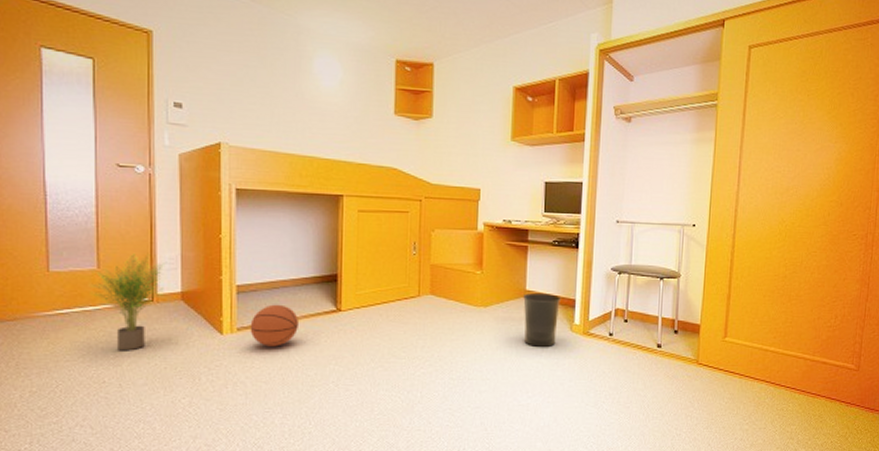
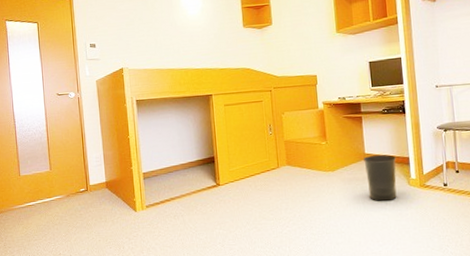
potted plant: present [90,254,166,351] -> none [46,156,94,230]
basketball: present [250,304,300,347] -> none [155,184,190,218]

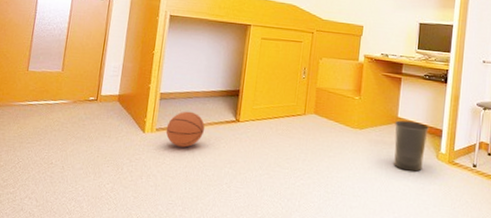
basketball: none [155,184,190,218] -> present [165,111,205,148]

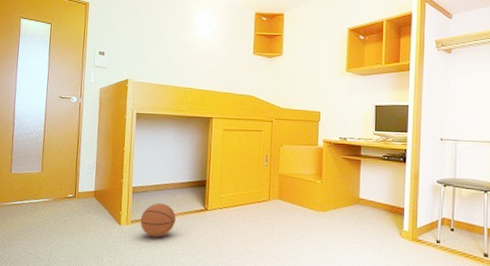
waste bin: present [394,120,429,172] -> none [357,200,390,250]

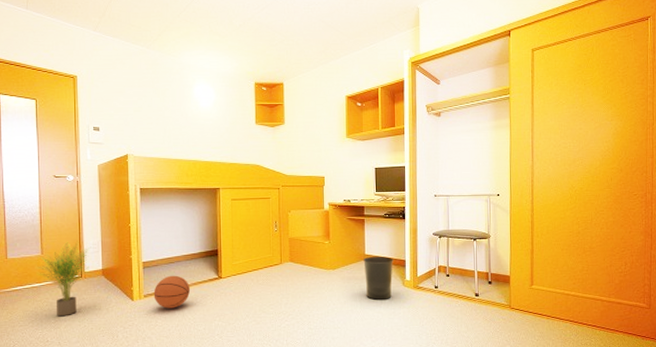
potted plant: none [35,161,86,235] -> present [36,242,90,317]
waste bin: none [357,200,390,250] -> present [363,256,393,300]

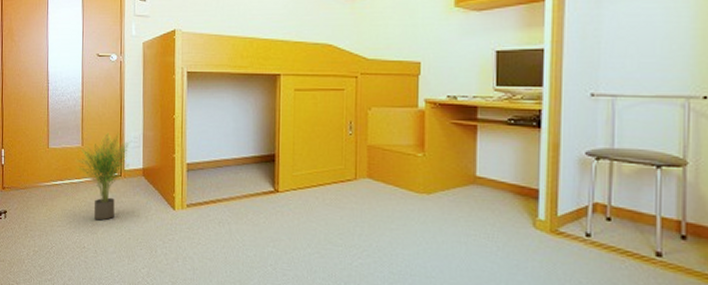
basketball: present [153,275,191,309] -> none [197,182,241,225]
waste bin: present [363,256,393,300] -> none [473,179,519,245]

